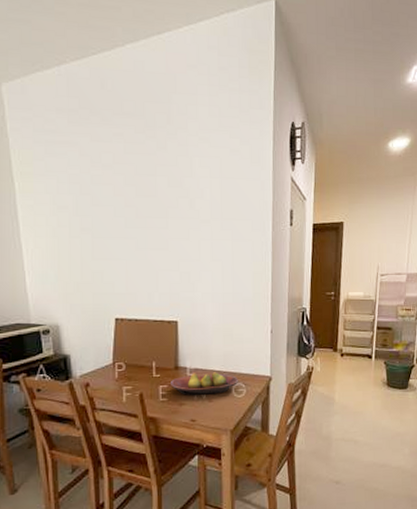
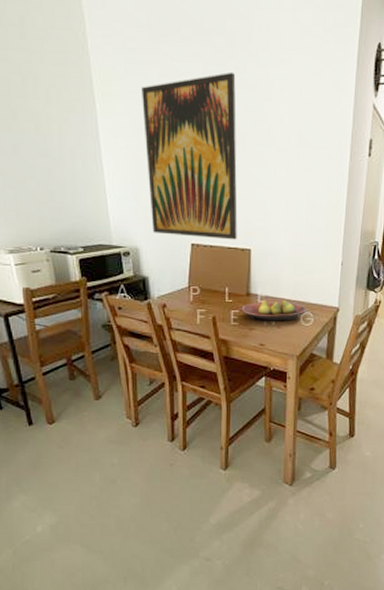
wall art: none [62,150,163,313] -> present [142,71,238,240]

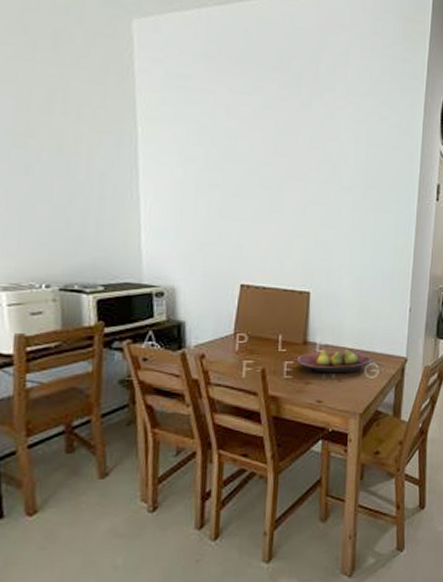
wall art: present [142,71,238,240] -> none [192,108,300,282]

